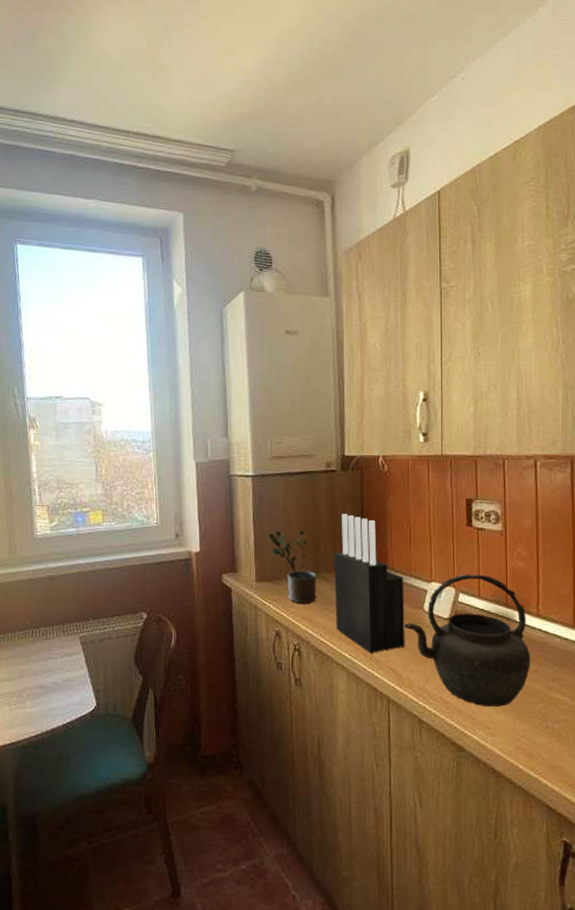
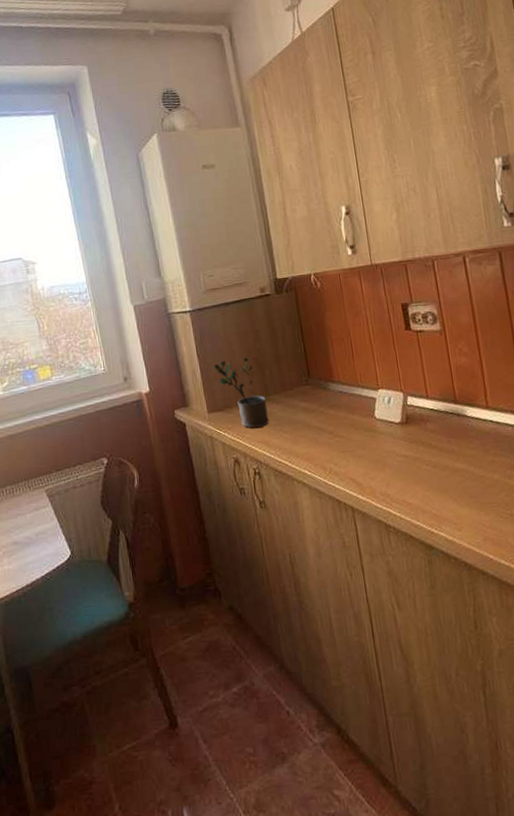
knife block: present [333,514,405,653] -> none [279,335,362,467]
kettle: present [404,574,531,706] -> none [358,375,487,503]

